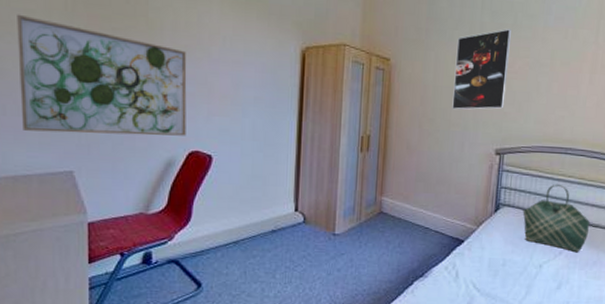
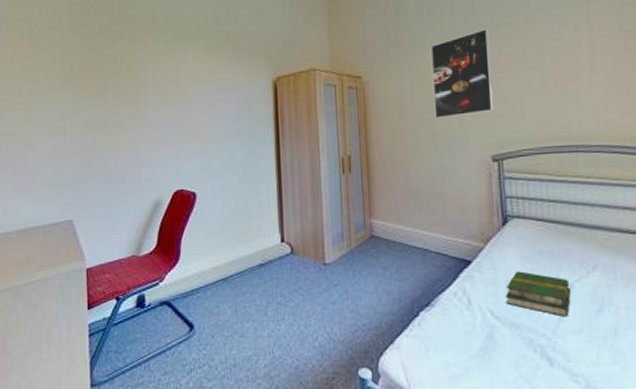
wall art: present [17,14,187,136] -> none [26,85,171,186]
book: none [486,252,540,291] -> present [505,271,571,317]
tote bag: present [522,184,590,253] -> none [536,187,626,267]

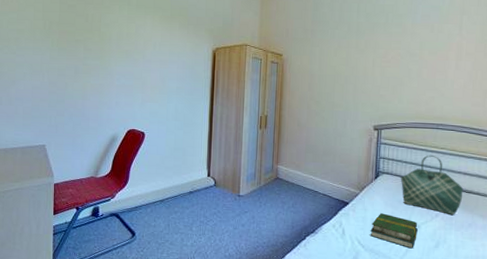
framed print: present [430,29,494,119] -> none [335,27,384,94]
tote bag: none [536,187,626,267] -> present [400,155,464,216]

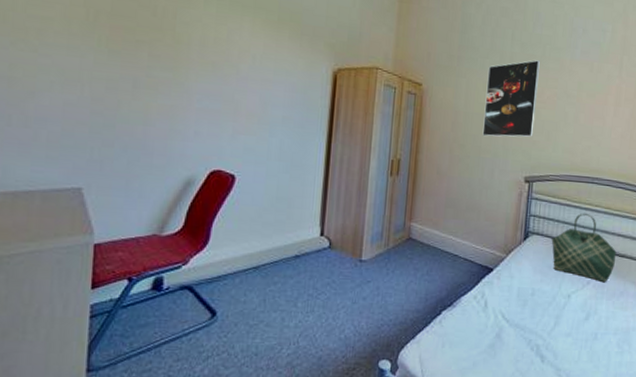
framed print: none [335,27,384,94] -> present [482,60,540,137]
book: present [370,213,418,249] -> none [515,281,568,322]

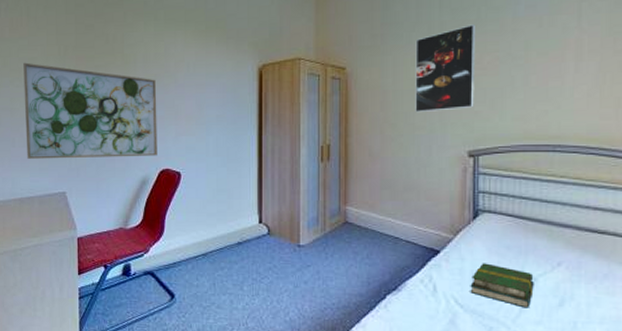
wall art: none [28,21,213,154] -> present [23,62,157,159]
book: none [515,281,568,322] -> present [470,263,534,308]
tote bag: present [551,213,617,283] -> none [507,185,594,264]

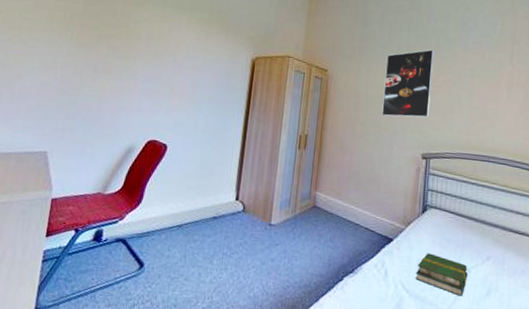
wall art: present [23,62,157,159] -> none [12,22,156,127]

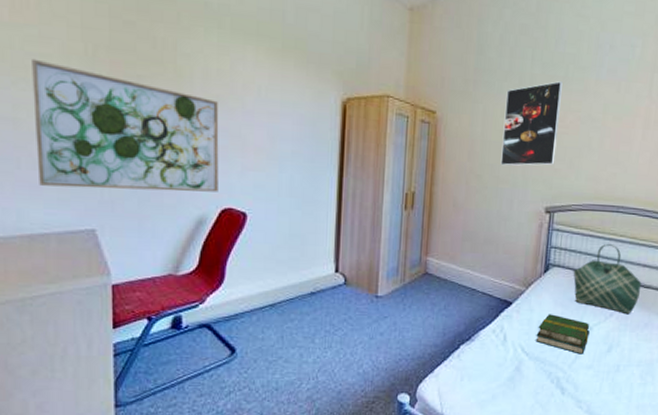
wall art: none [12,22,156,127] -> present [32,58,219,192]
tote bag: none [449,189,516,260] -> present [573,243,642,315]

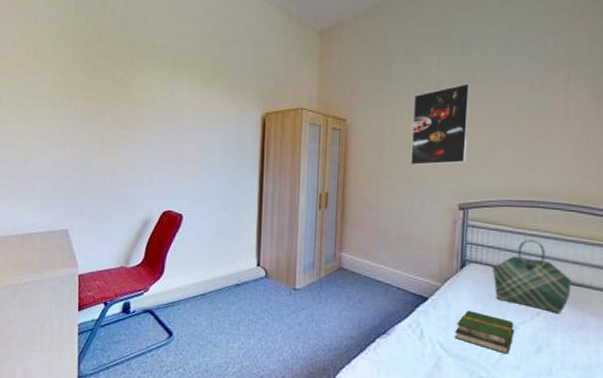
wall art: present [32,58,219,192] -> none [29,100,162,198]

